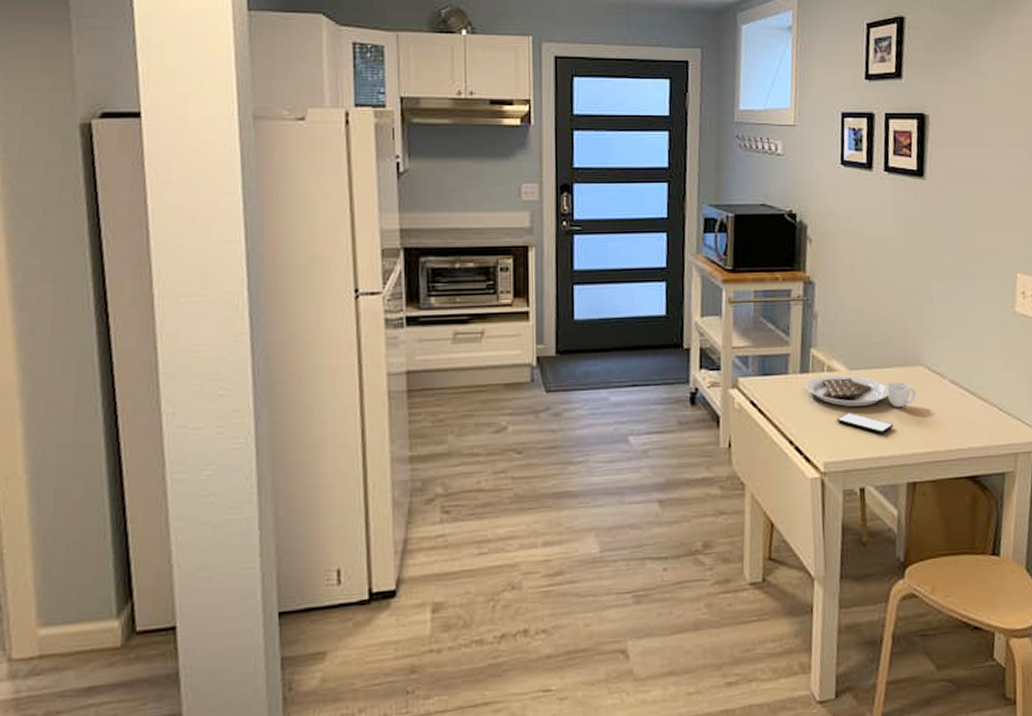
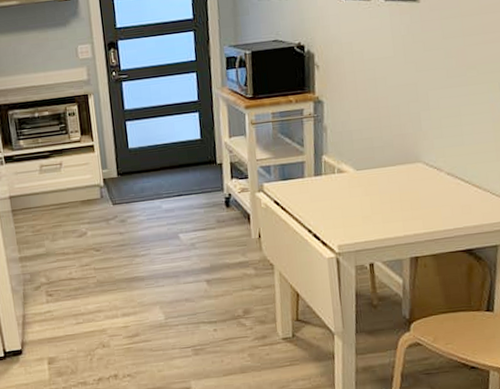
placemat: present [806,375,916,434] -> none [320,174,416,220]

